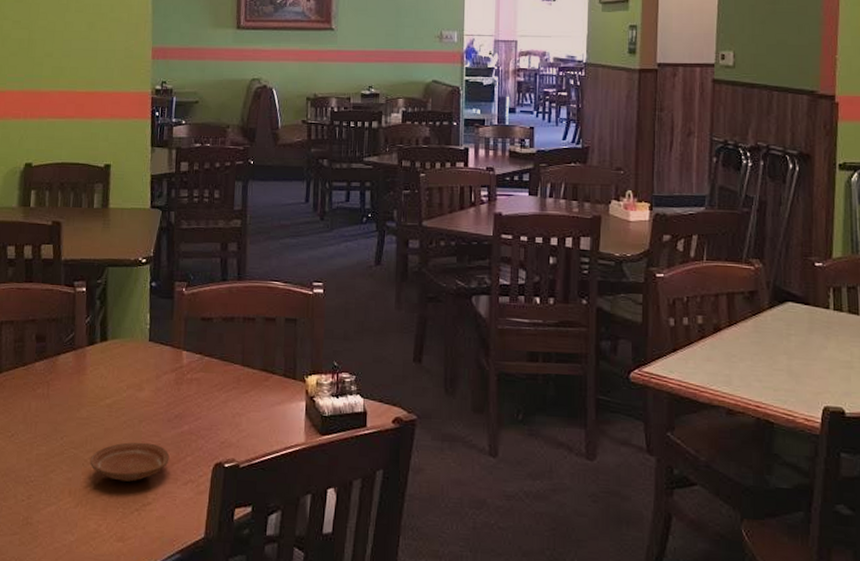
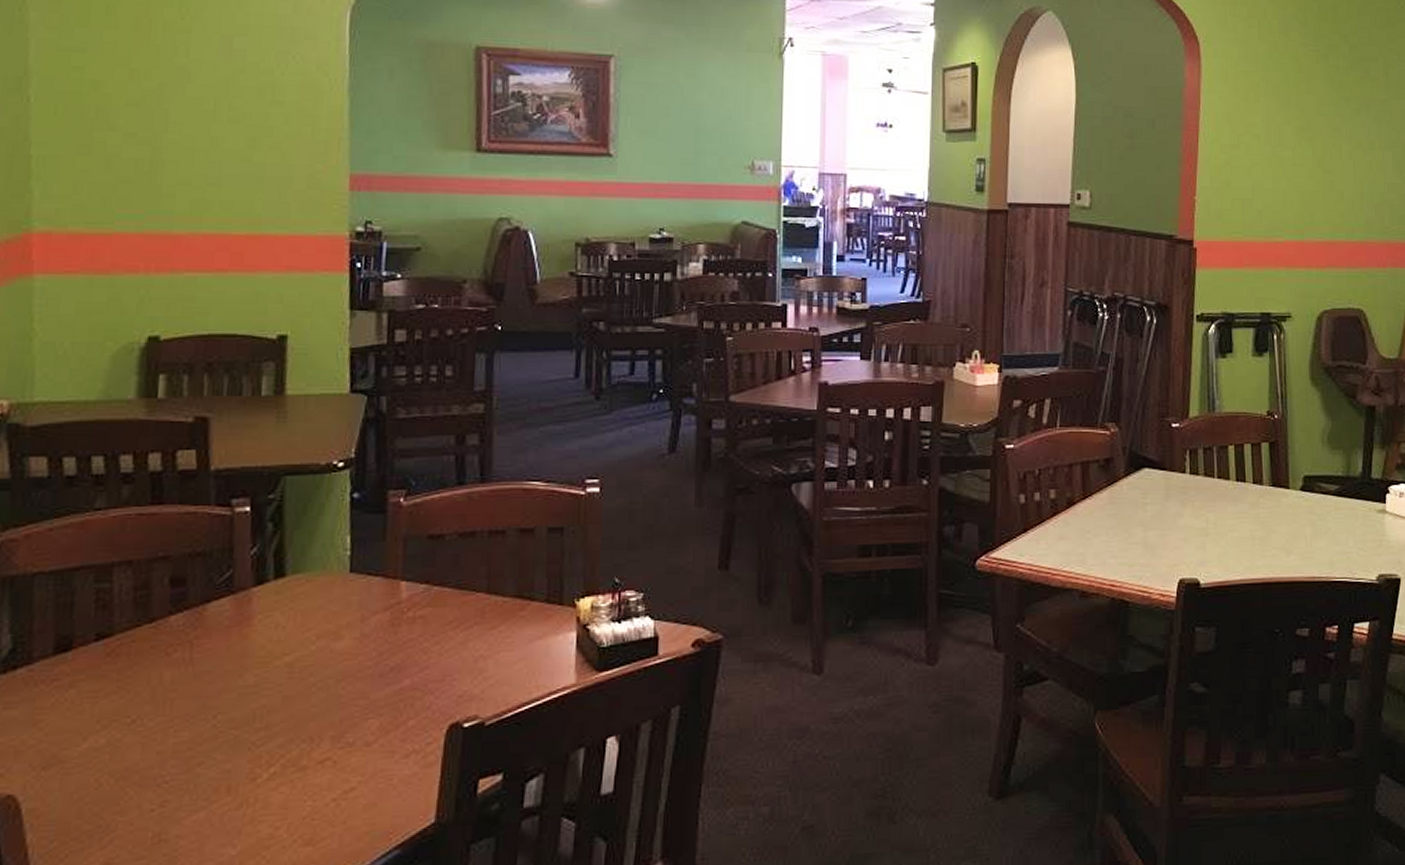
plate: present [89,442,170,482] -> none [259,708,383,765]

